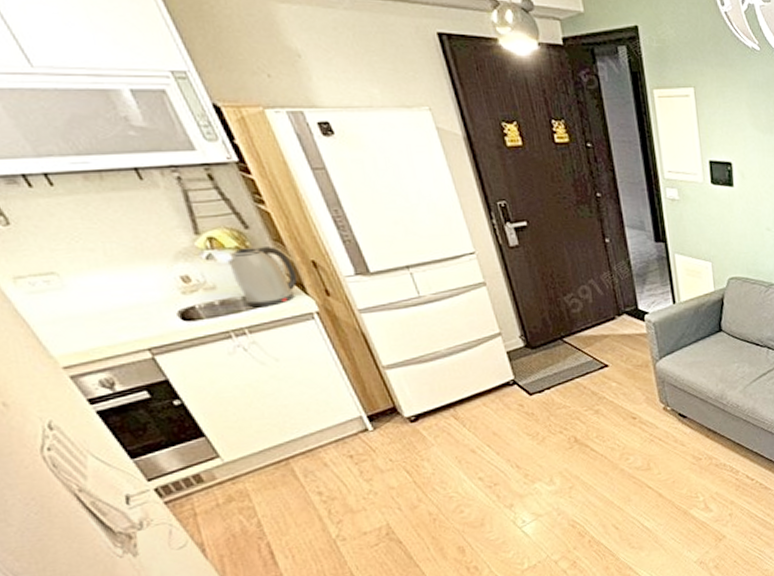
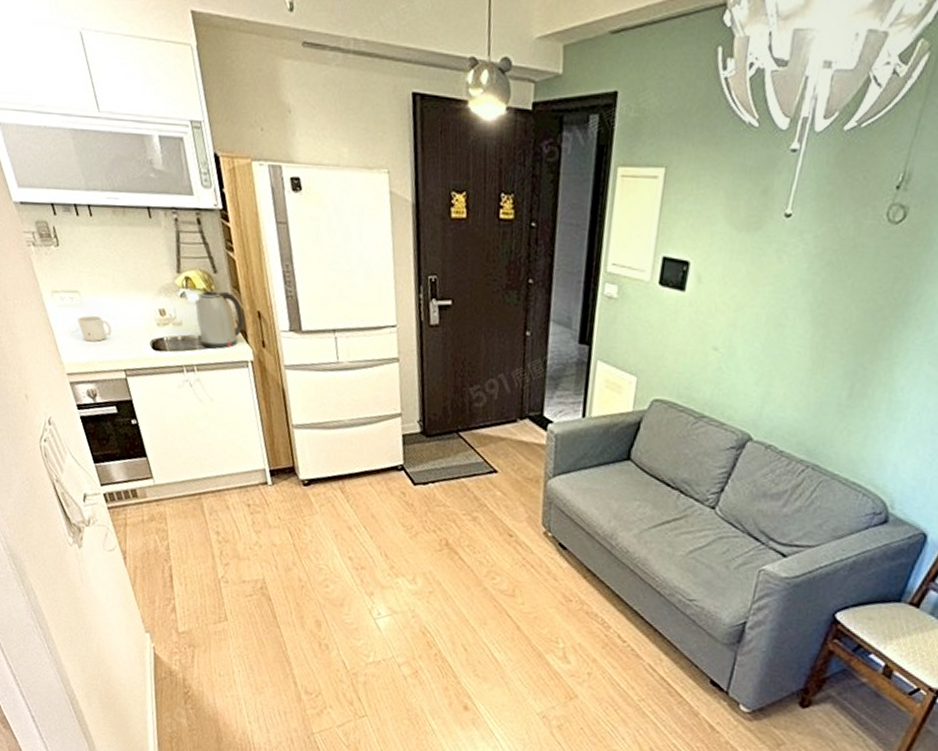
mug: none [62,295,119,327] -> present [77,315,112,342]

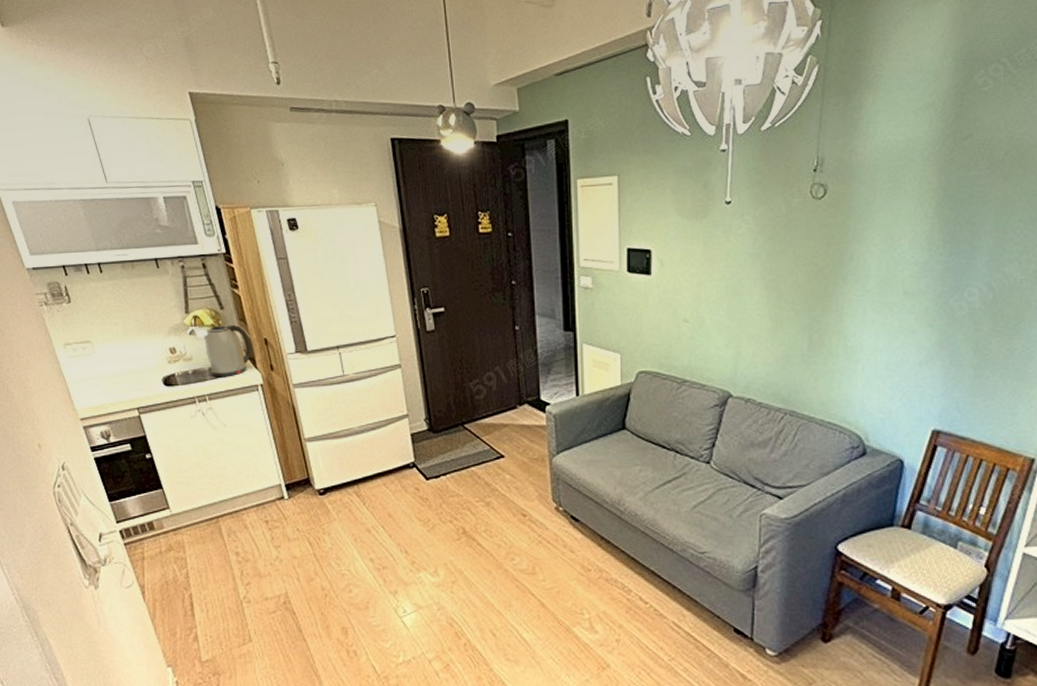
mug: present [77,315,112,342] -> none [90,361,124,386]

